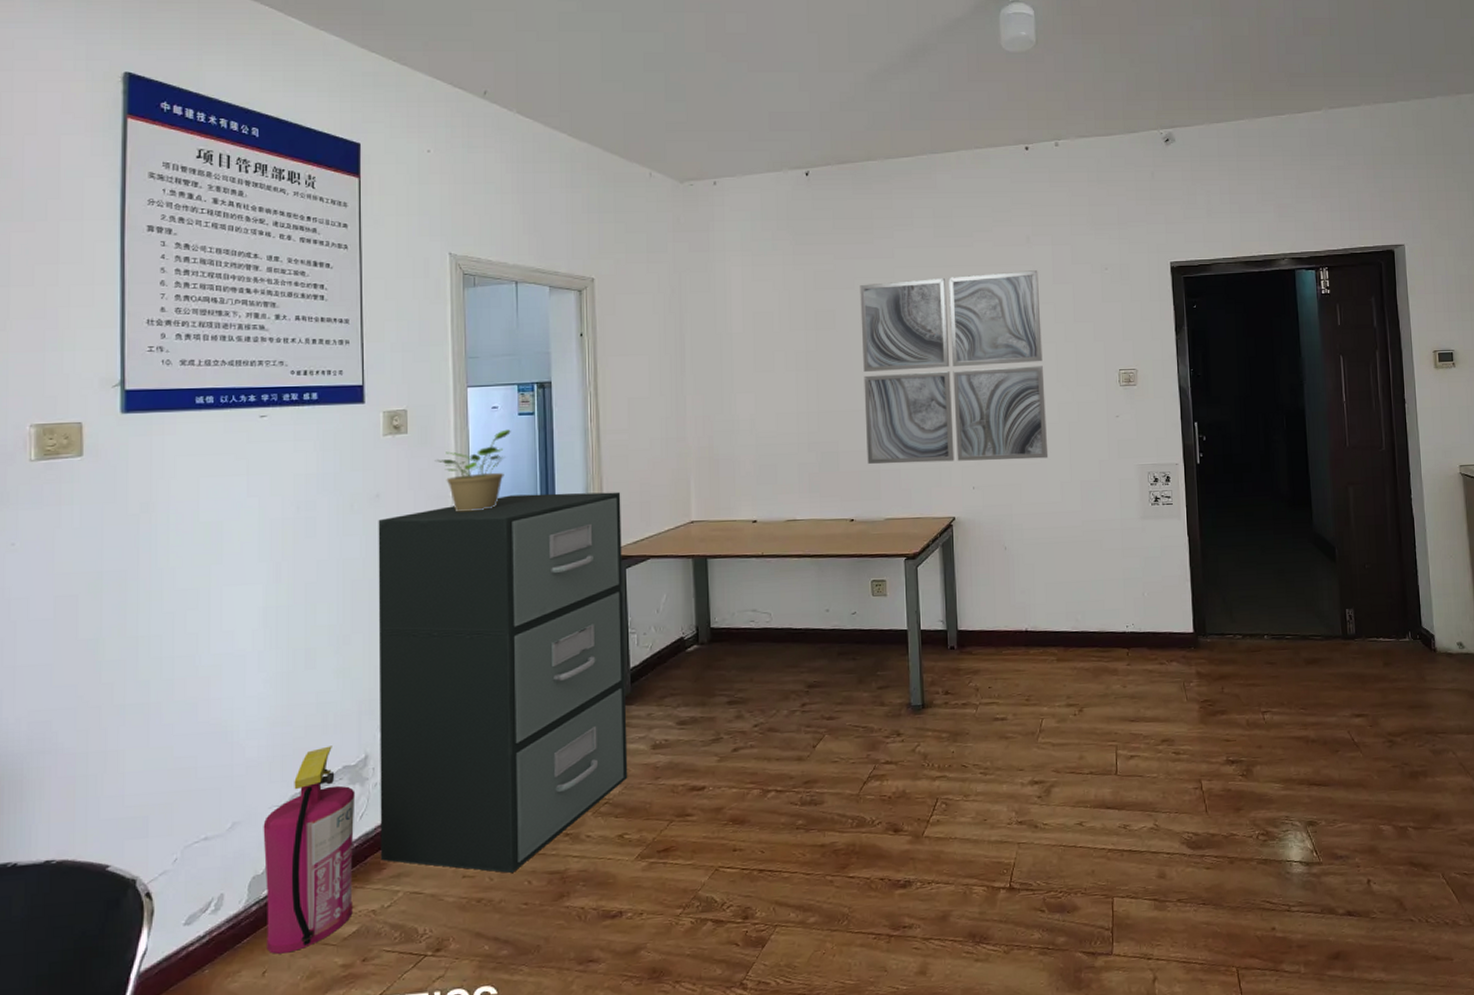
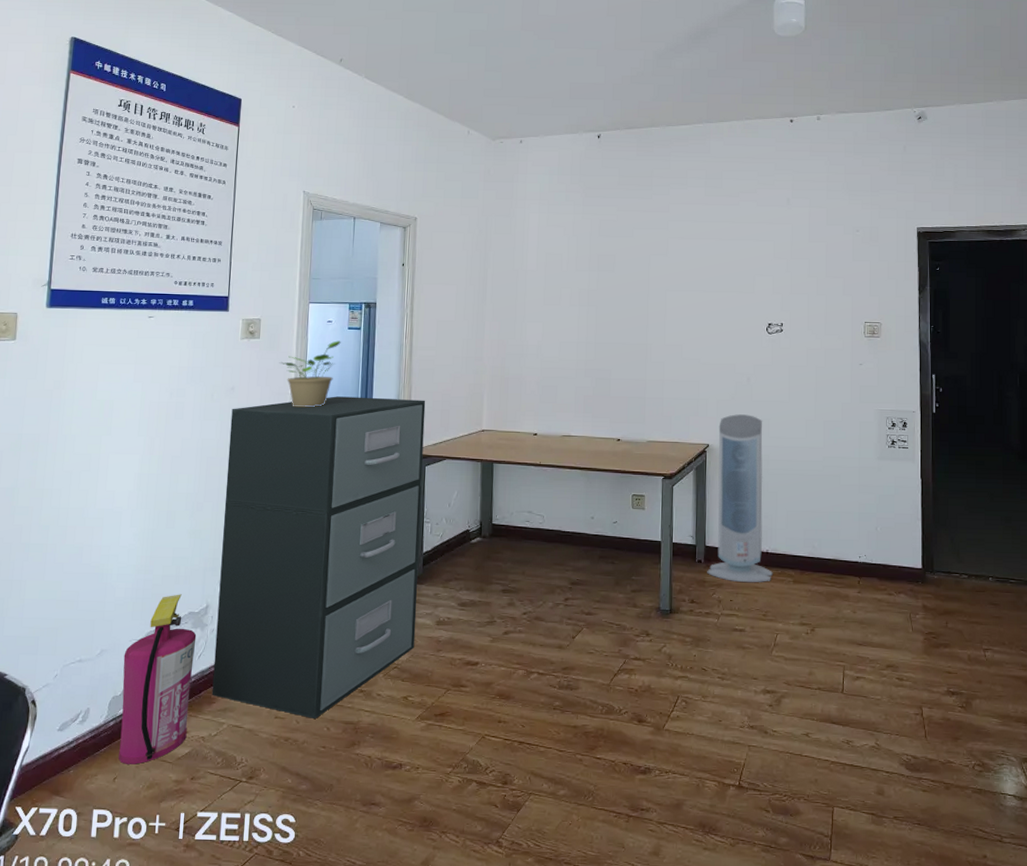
wall art: present [860,270,1049,464] -> none [635,229,796,398]
air purifier: none [961,481,1034,667] -> present [707,414,773,583]

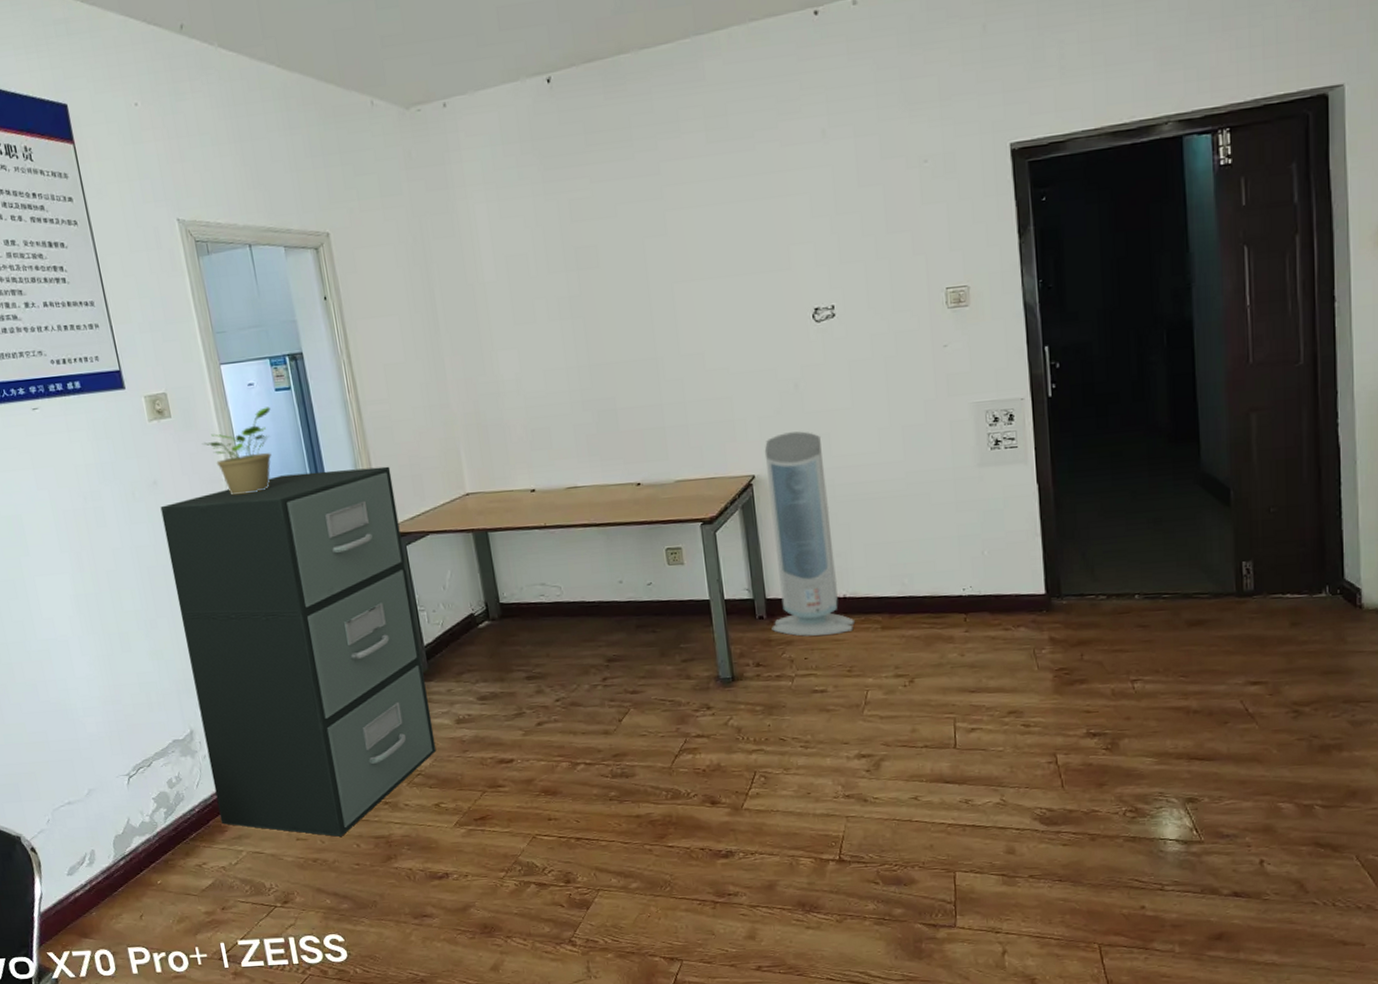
fire extinguisher: present [118,594,197,765] -> none [114,722,206,901]

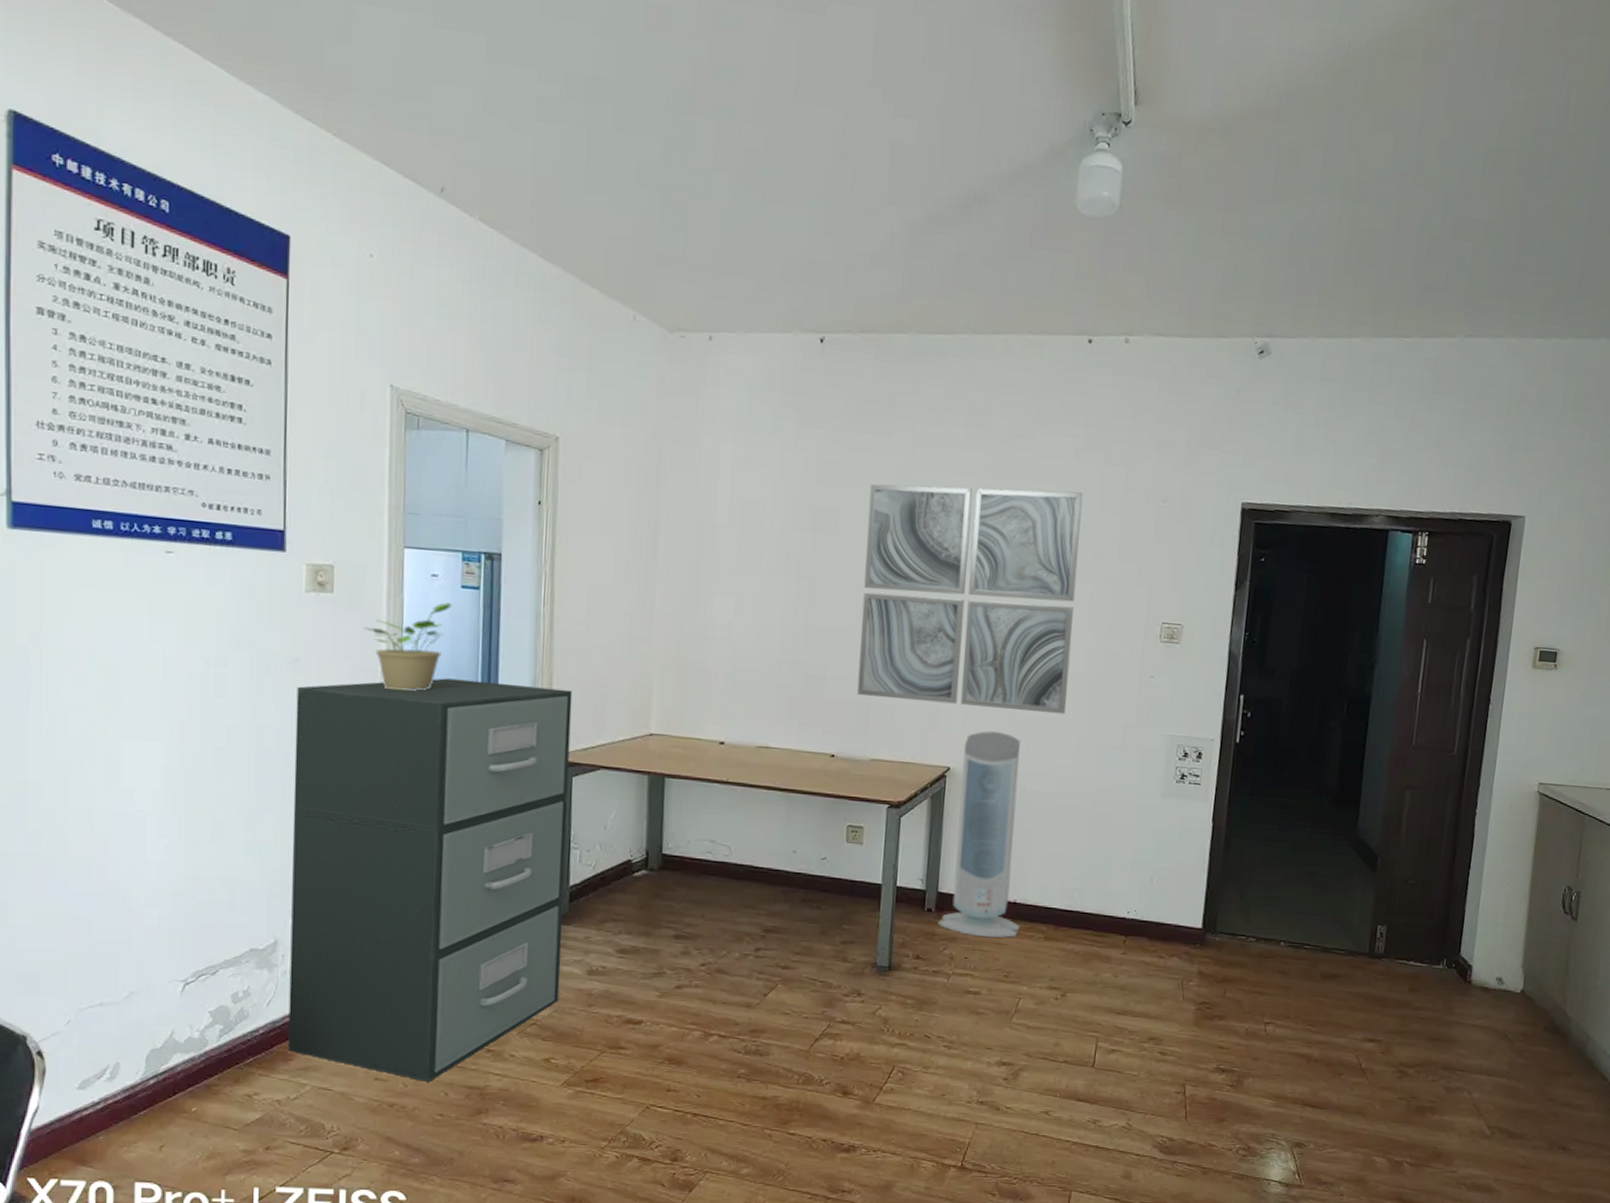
wall art: none [623,172,862,421] -> present [857,484,1083,715]

